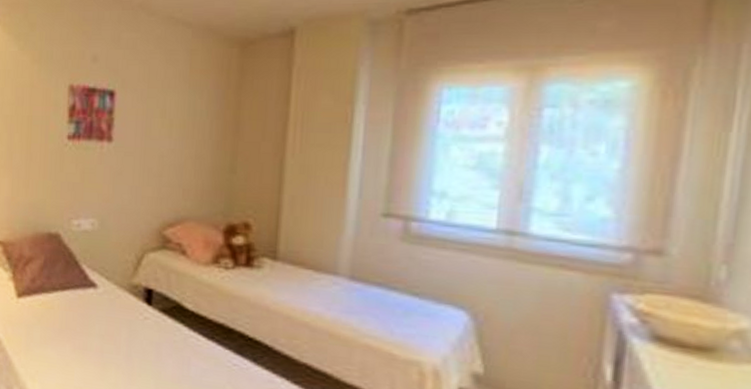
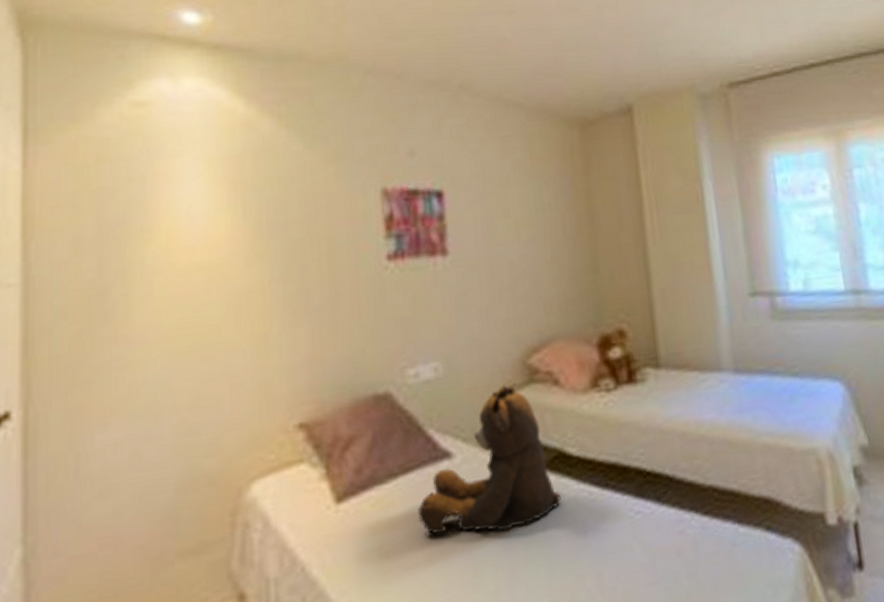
teddy bear: none [68,245,174,348] -> present [417,383,561,535]

